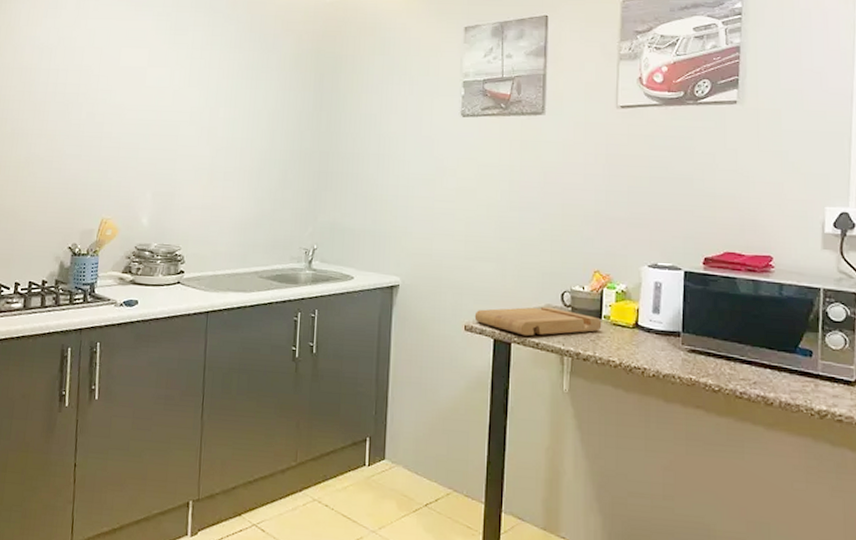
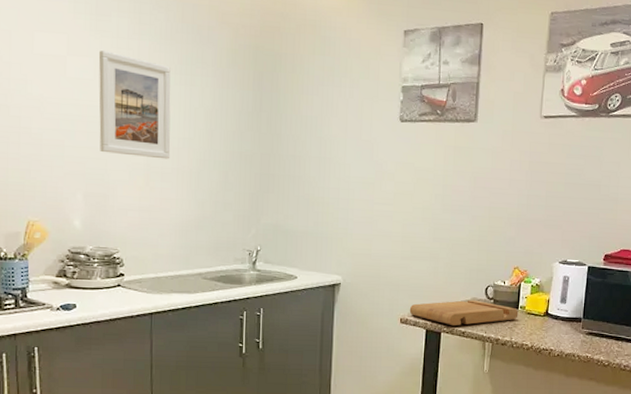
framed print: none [170,61,238,159] -> present [98,50,171,160]

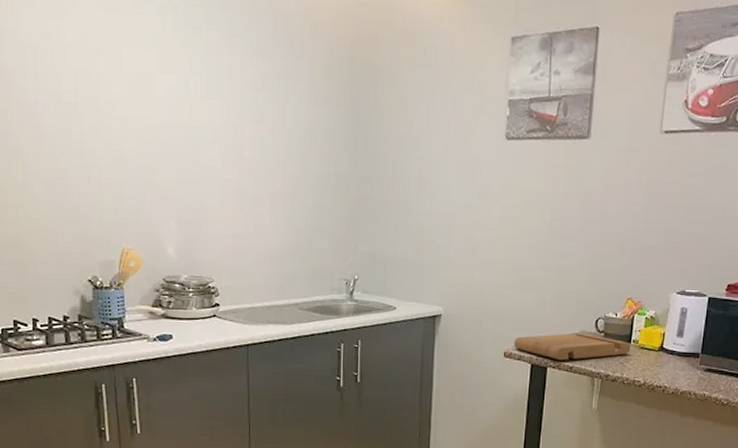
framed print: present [98,50,171,160] -> none [188,67,264,183]

